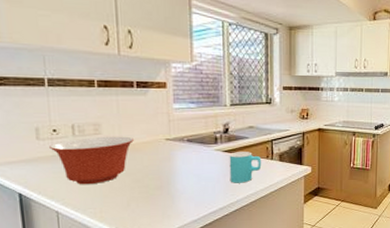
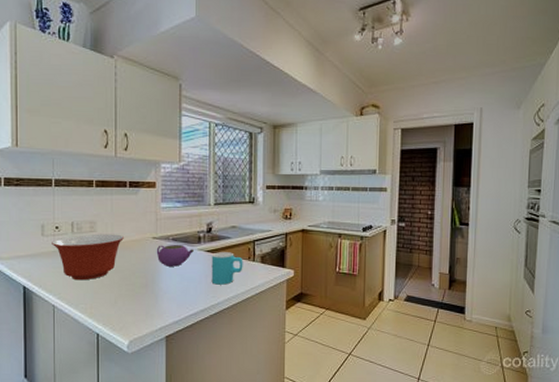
teapot: none [170,145,212,167] -> present [156,244,195,267]

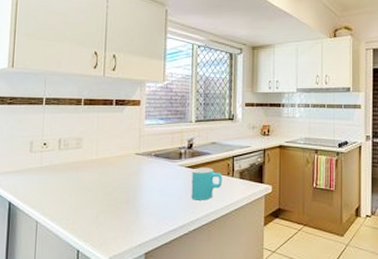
mixing bowl: present [52,234,125,281] -> none [39,150,109,196]
teapot: present [156,244,195,267] -> none [138,160,176,182]

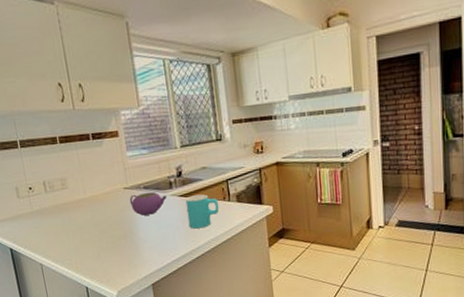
teapot: none [138,160,176,182] -> present [129,192,168,216]

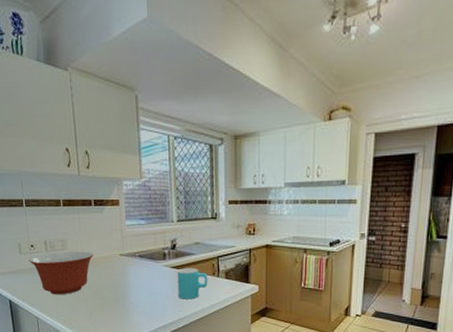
mixing bowl: none [28,188,97,238] -> present [29,251,94,295]
teapot: present [129,192,168,216] -> none [124,260,161,282]

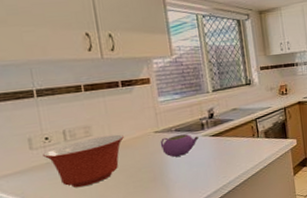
teapot: none [124,260,161,282] -> present [160,134,200,157]
cup: present [177,268,208,300] -> none [217,133,249,166]

